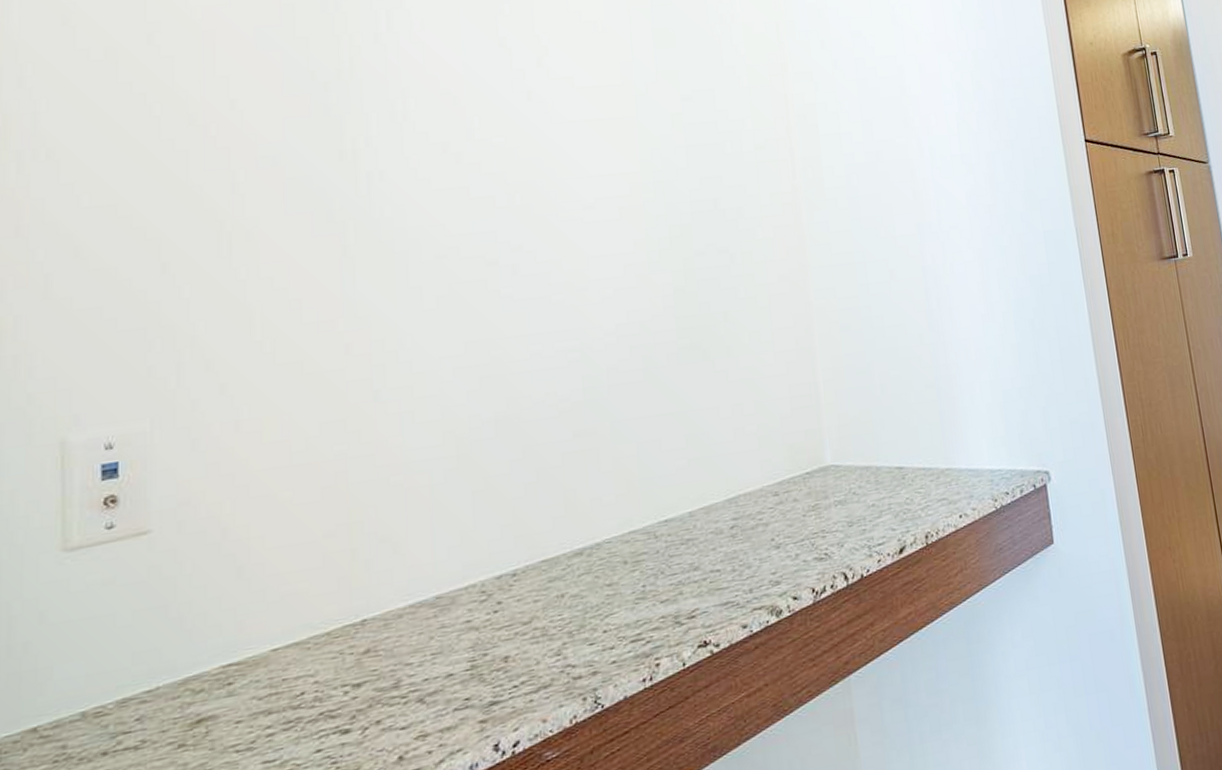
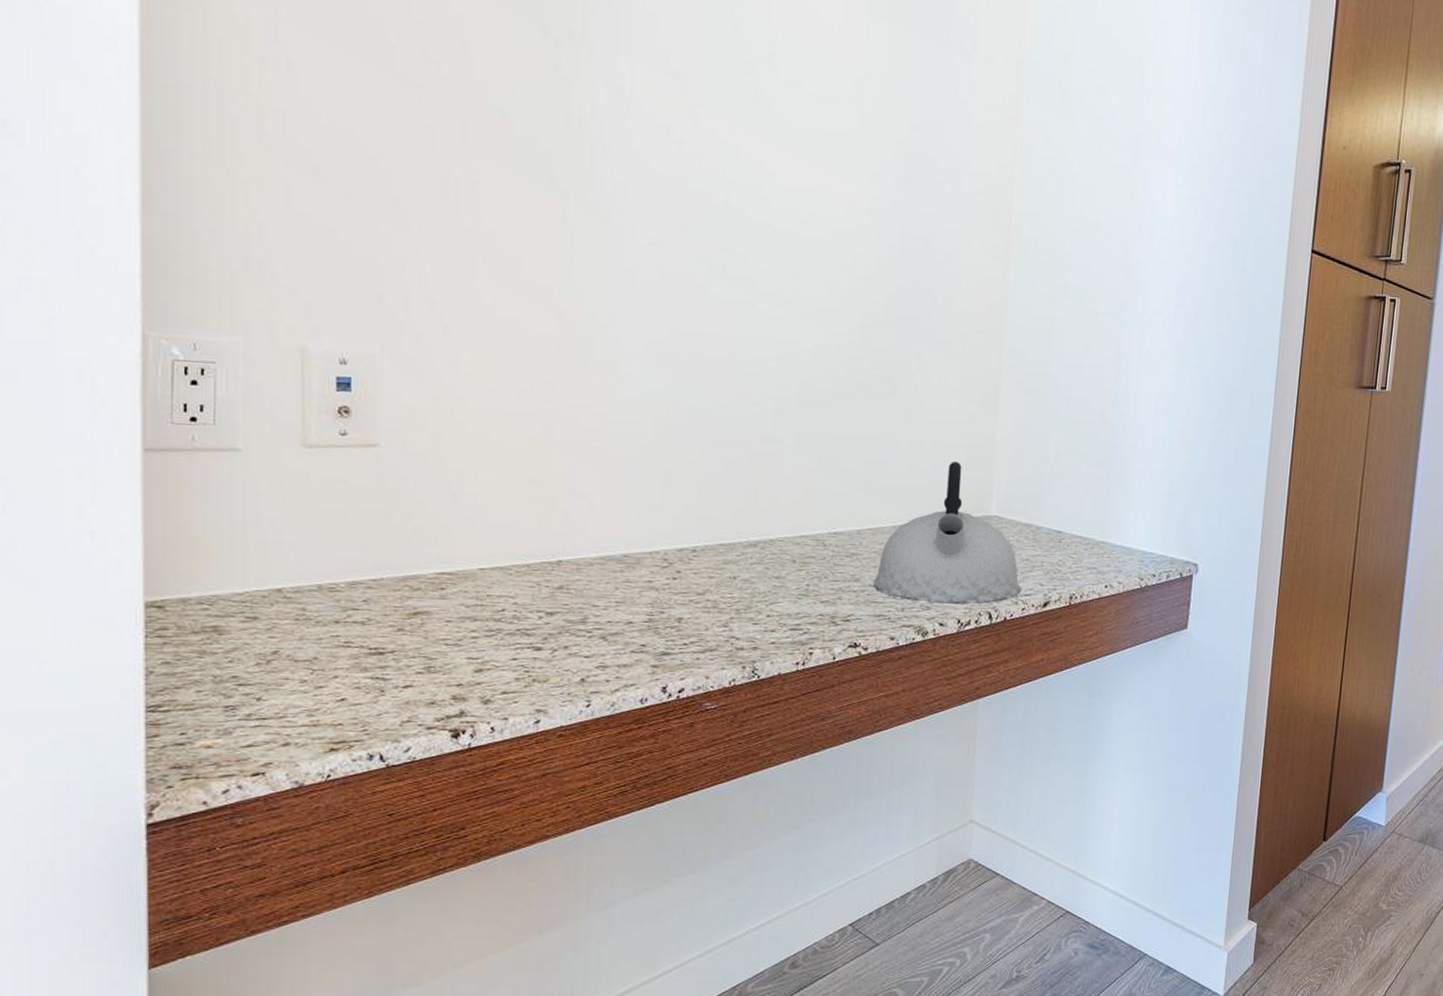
kettle: none [714,415,873,580] -> present [873,461,1021,605]

